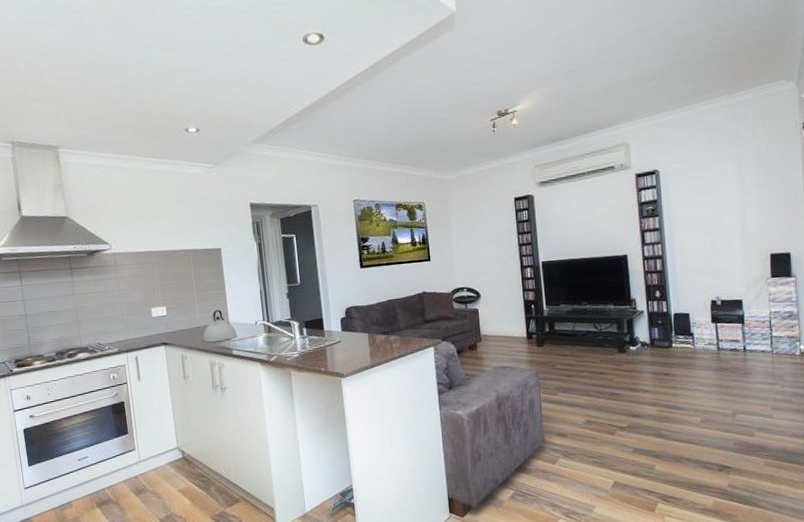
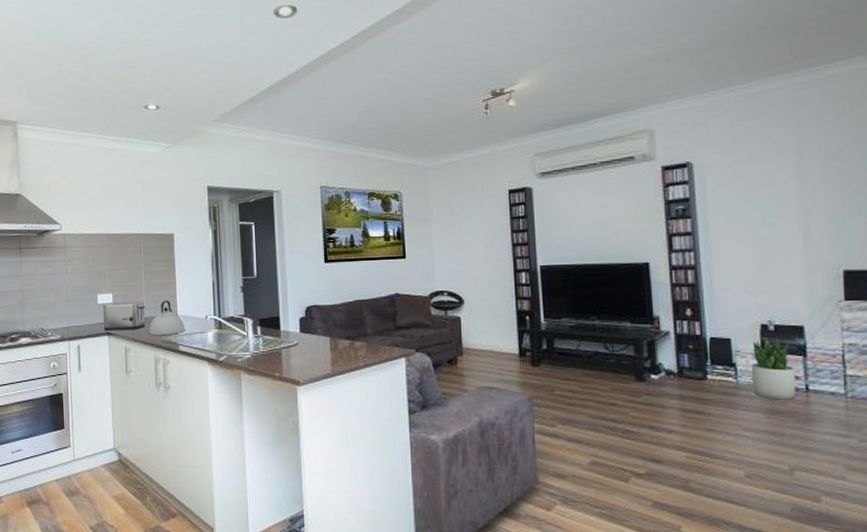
toaster: none [157,312,200,342] -> present [102,301,146,331]
planter: none [703,310,737,360] -> present [750,337,796,400]

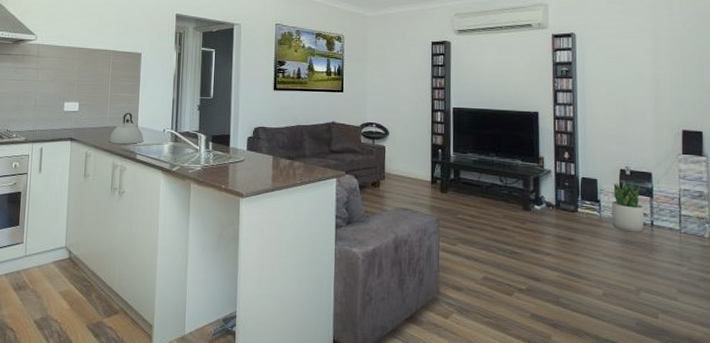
toaster: present [102,301,146,331] -> none [67,111,109,138]

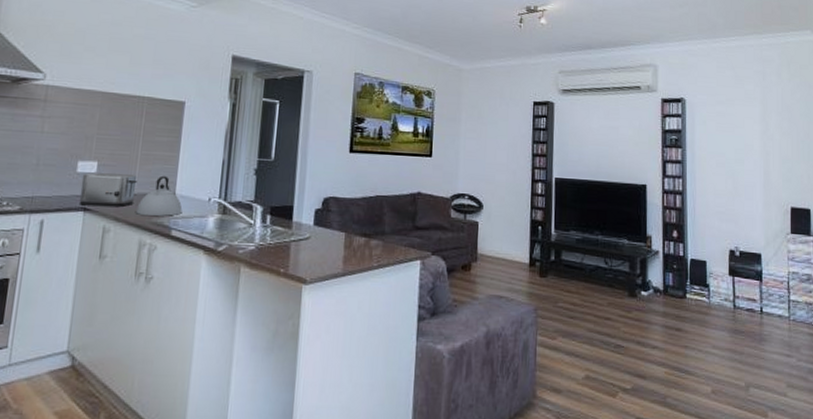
toaster: none [67,111,109,138] -> present [79,172,137,208]
planter: present [611,181,644,233] -> none [720,263,753,321]

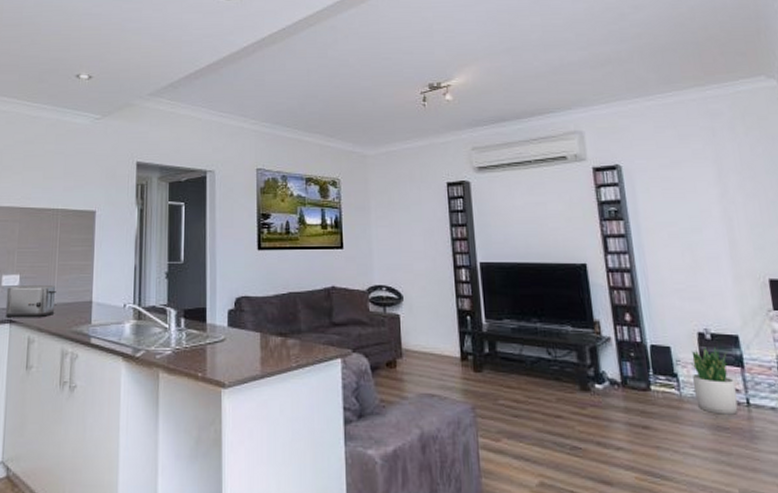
kettle: present [136,175,183,217] -> none [57,284,100,326]
planter: none [720,263,753,321] -> present [690,347,738,415]

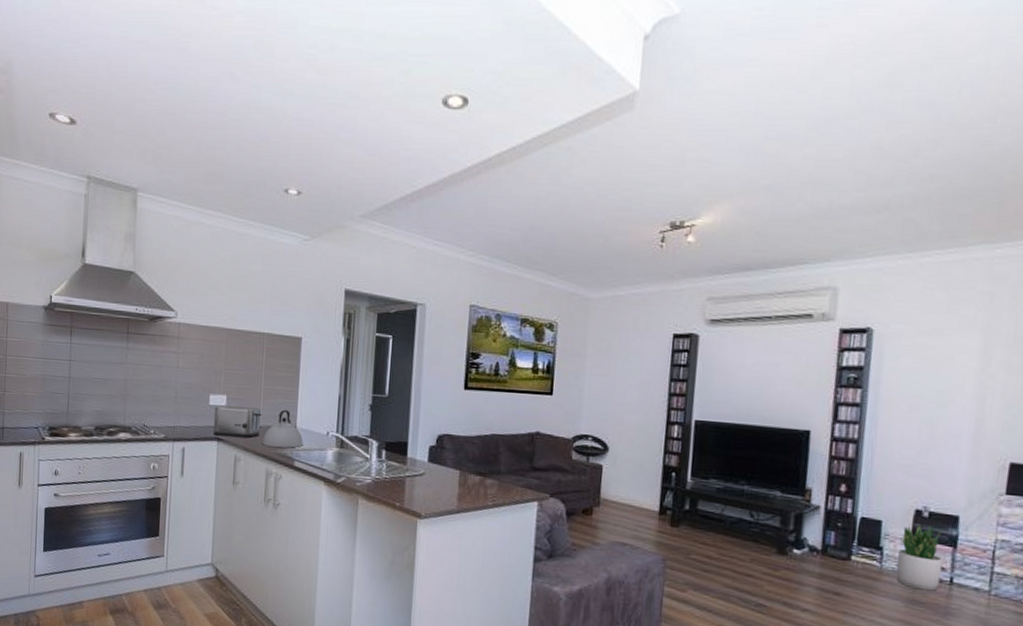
kettle: none [57,284,100,326] -> present [262,409,303,449]

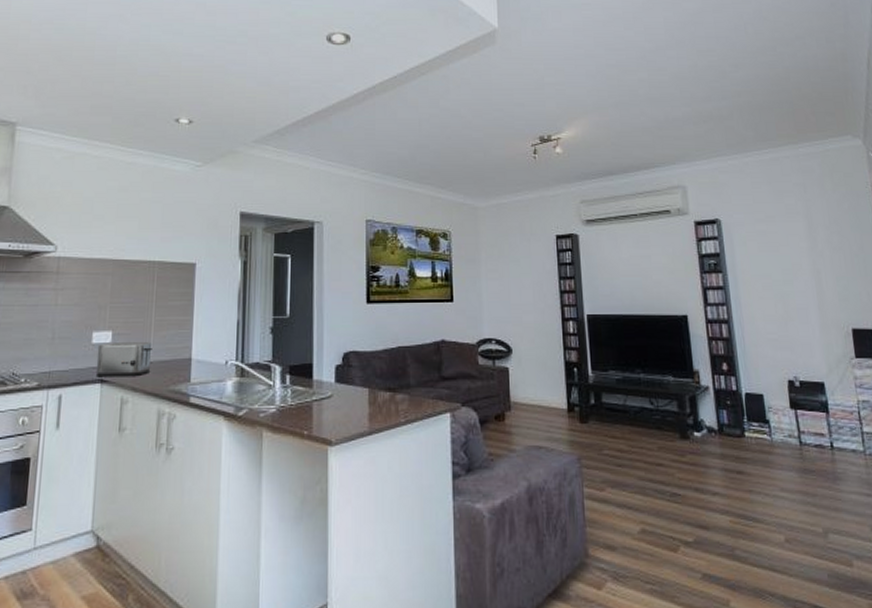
kettle: present [262,409,303,449] -> none [153,341,200,384]
planter: present [896,525,944,591] -> none [780,394,823,458]

